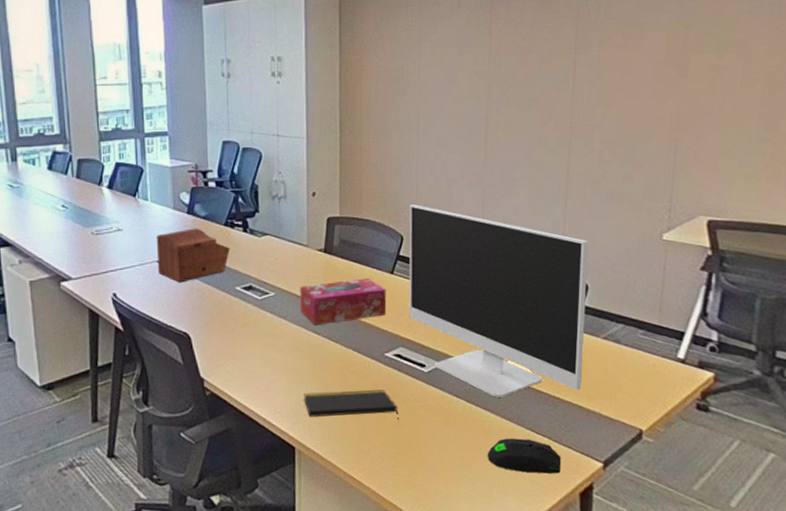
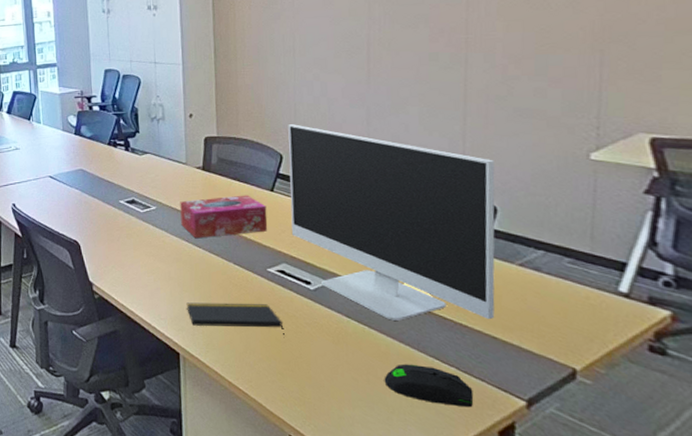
sewing box: present [156,228,230,283] -> none [48,147,114,196]

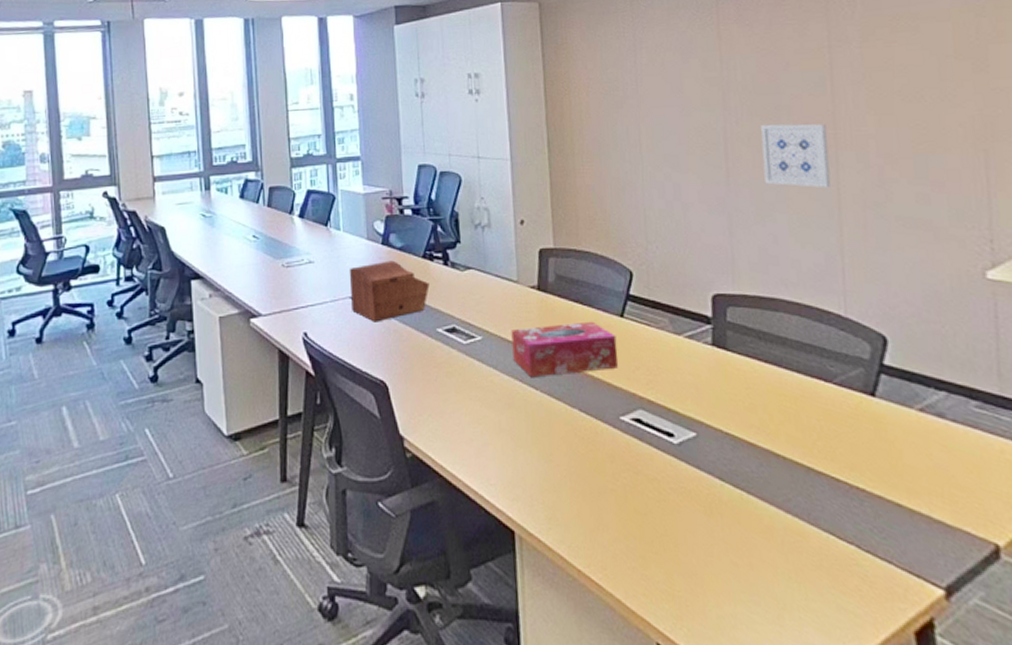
sewing box: none [48,147,114,196] -> present [349,260,430,322]
notepad: present [186,302,285,338] -> none [522,462,645,509]
computer monitor: present [288,124,495,321] -> none [637,234,897,484]
computer mouse: present [384,364,474,408] -> none [770,541,881,600]
wall art: none [400,29,460,85] -> present [761,123,831,189]

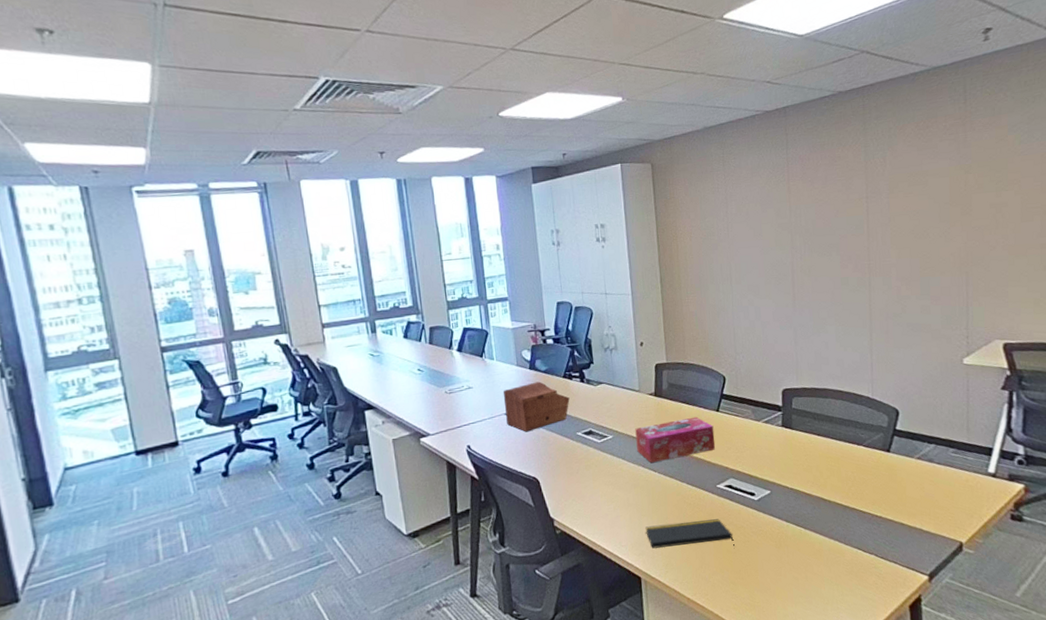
notepad: none [522,462,645,509] -> present [645,519,735,549]
wall art: present [761,123,831,189] -> none [818,257,865,306]

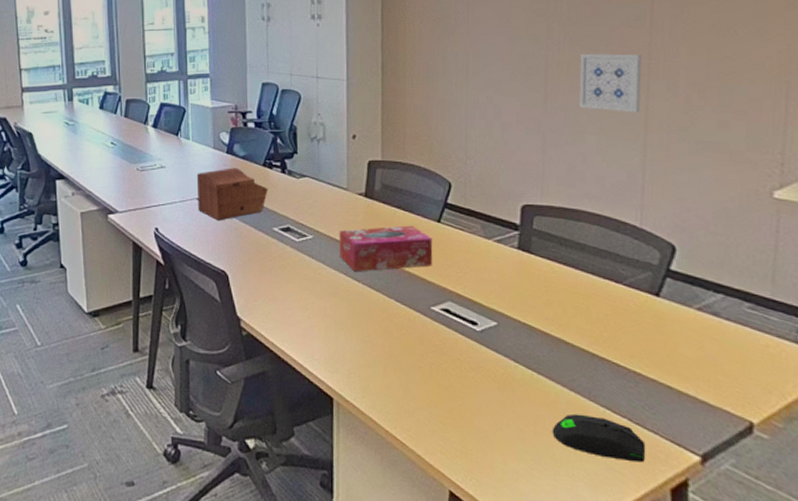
notepad: present [645,519,735,549] -> none [342,342,447,384]
wall art: none [818,257,865,306] -> present [579,53,642,113]
computer mouse: none [819,556,890,590] -> present [552,414,646,463]

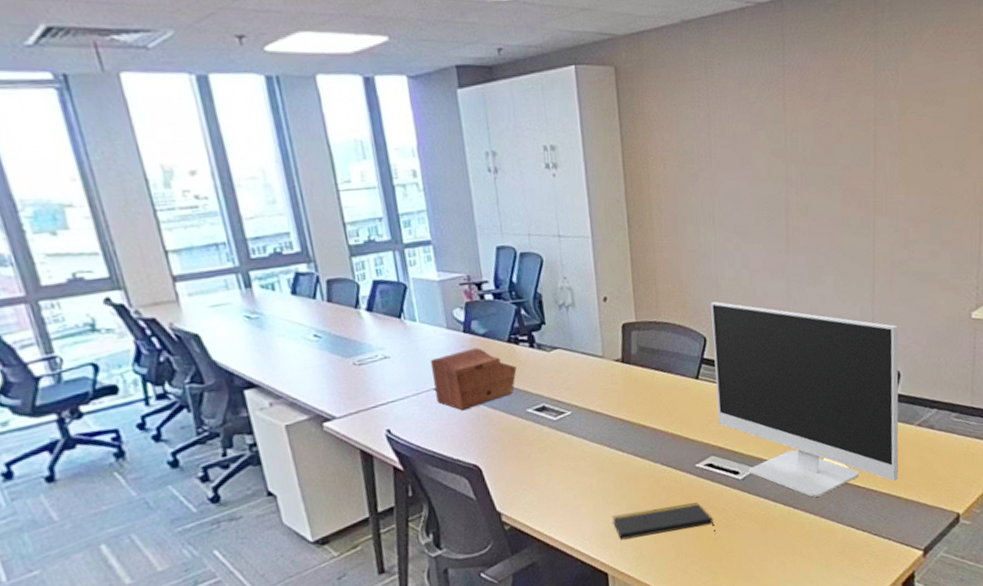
tissue box: present [339,225,433,272] -> none [598,385,694,443]
notepad: none [342,342,447,384] -> present [612,502,716,540]
computer monitor: none [457,150,675,367] -> present [710,301,899,498]
computer mouse: present [552,414,646,463] -> none [808,535,883,570]
wall art: present [579,53,642,113] -> none [816,192,869,251]

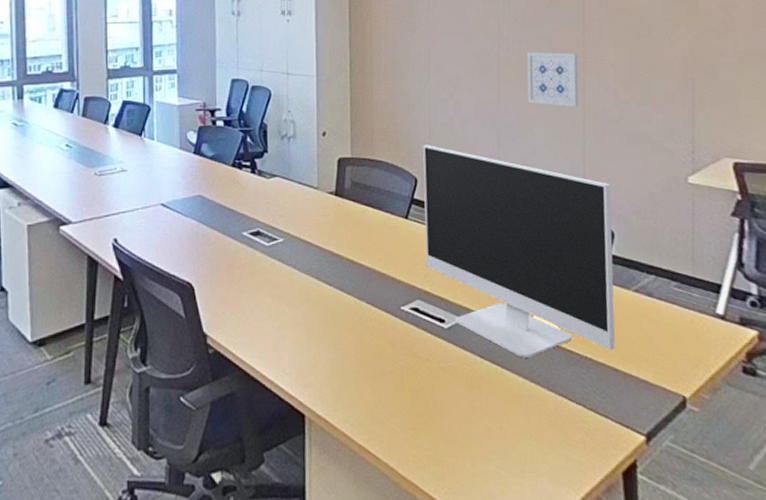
sewing box: present [429,347,517,411] -> none [161,169,237,228]
notepad: present [612,502,716,540] -> none [314,348,418,387]
wall art: none [816,192,869,251] -> present [526,51,579,108]

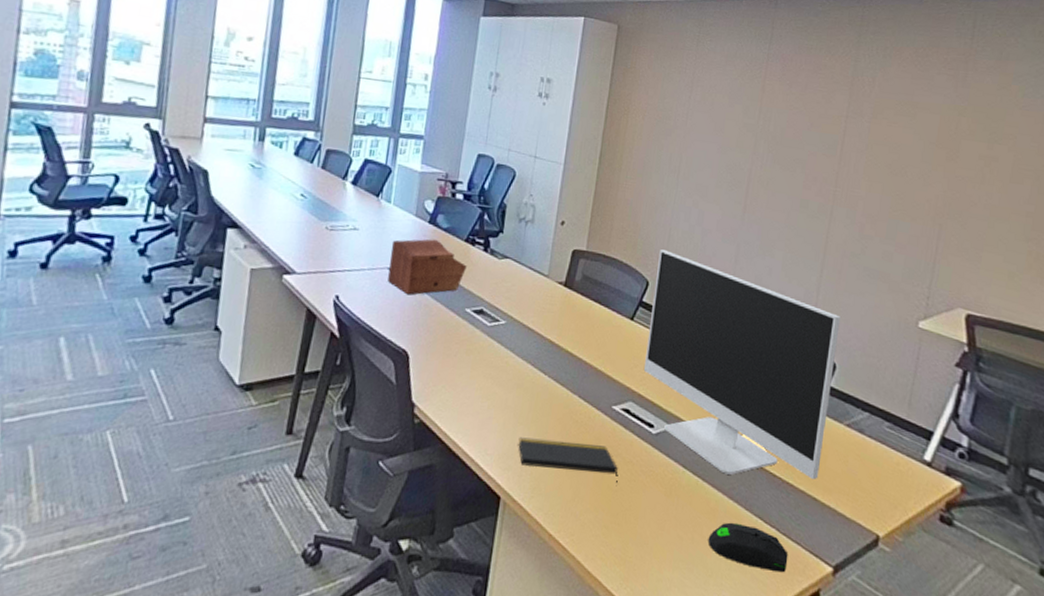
sewing box: none [161,169,237,228] -> present [387,239,467,295]
notepad: none [314,348,418,387] -> present [518,437,618,487]
computer mouse: none [516,405,600,449] -> present [707,522,789,573]
wall art: present [526,51,579,108] -> none [773,172,830,235]

